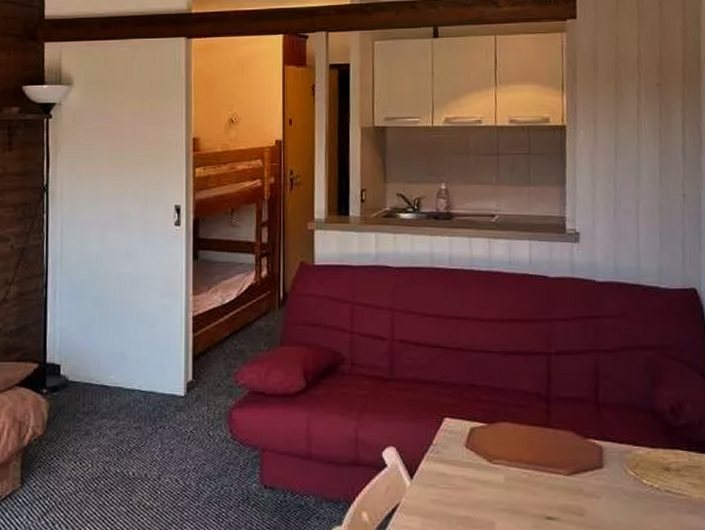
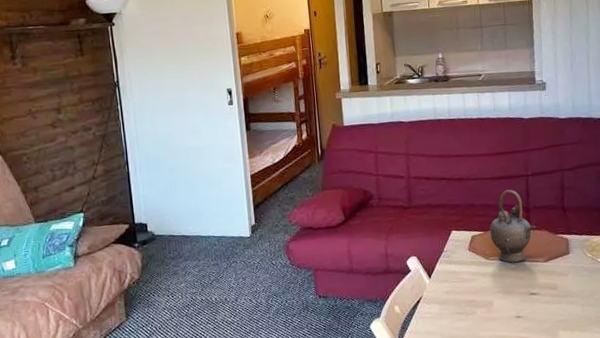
teapot: none [496,370,558,470] -> present [490,189,535,263]

